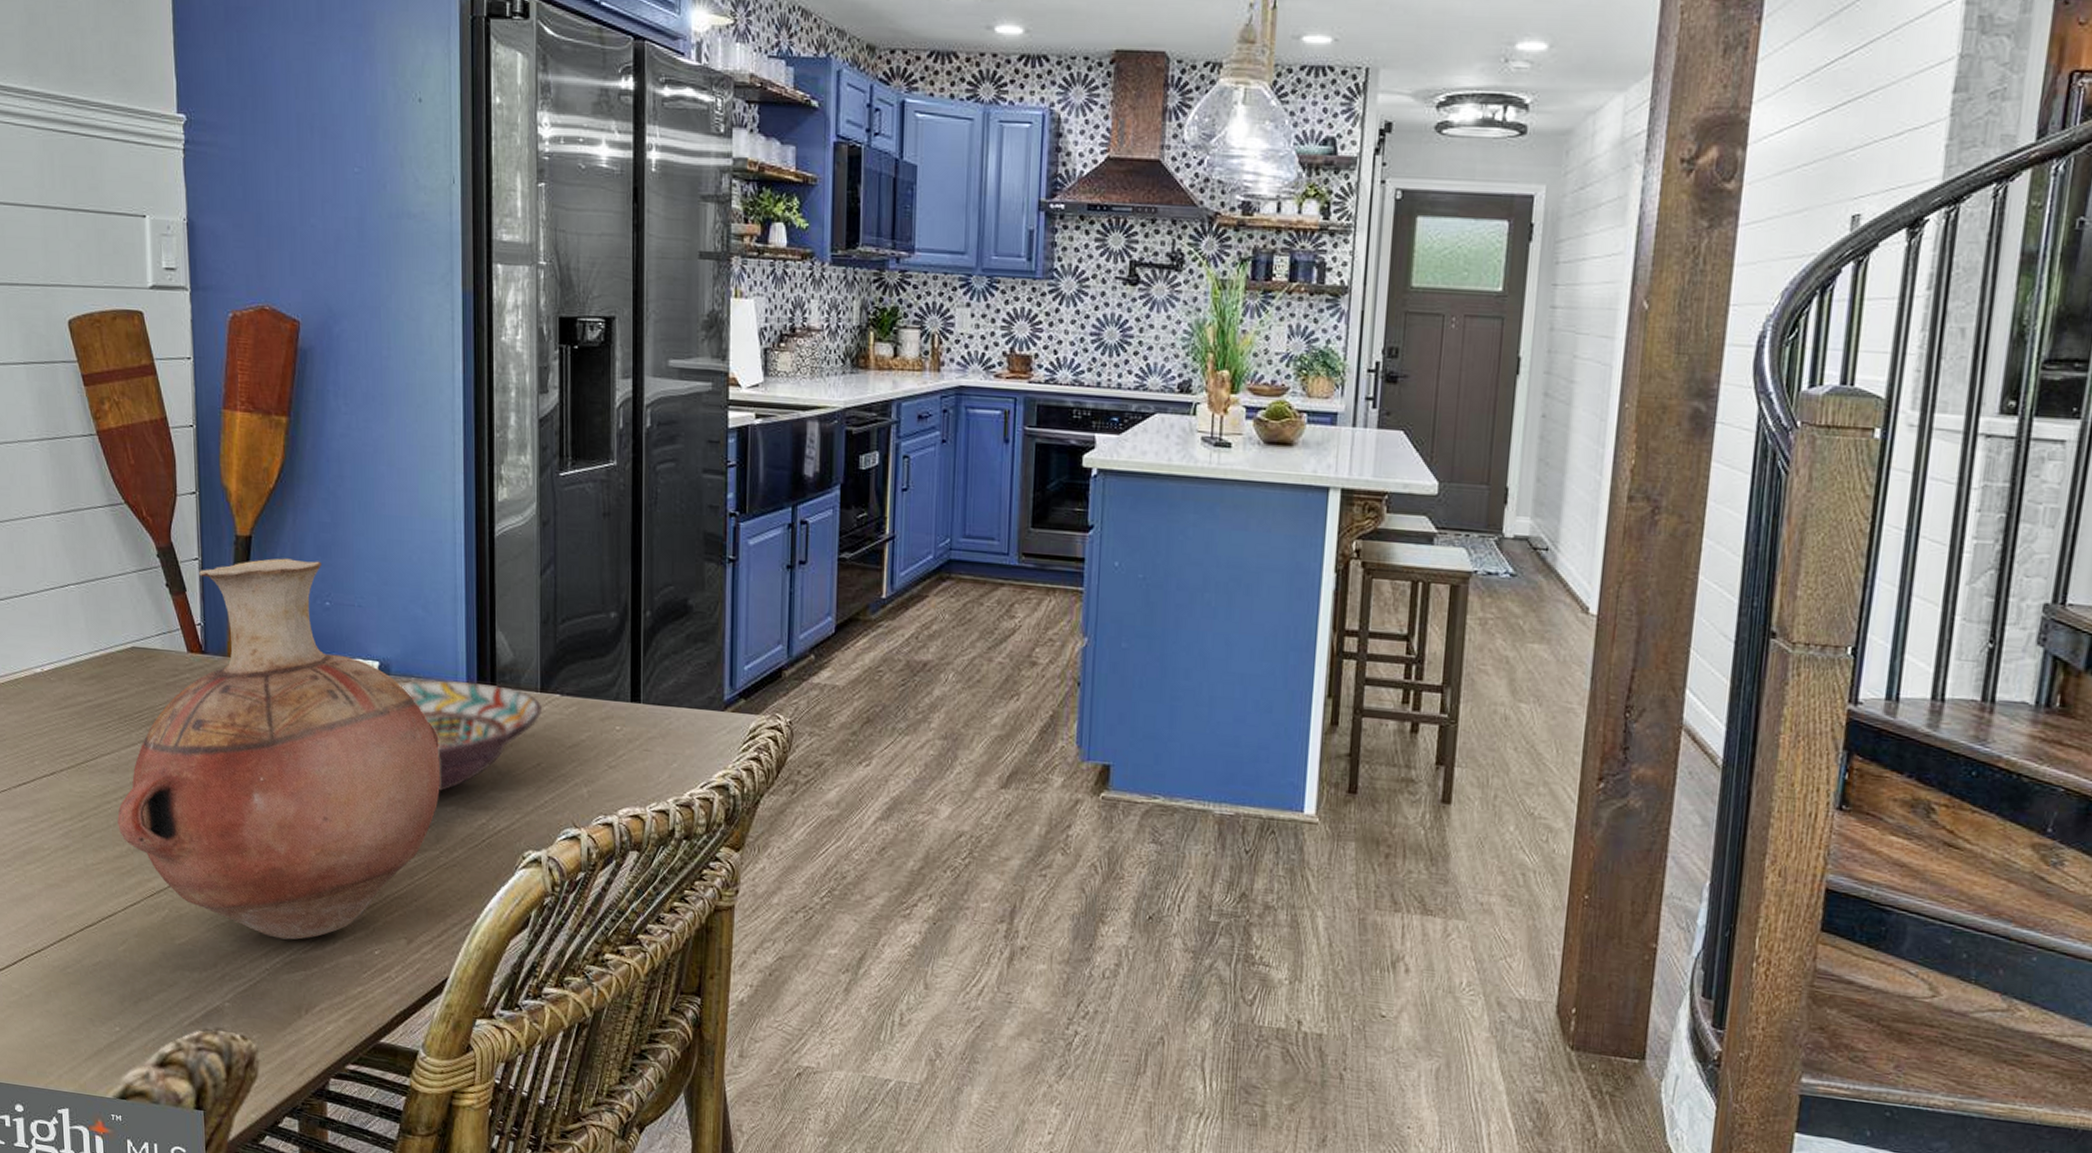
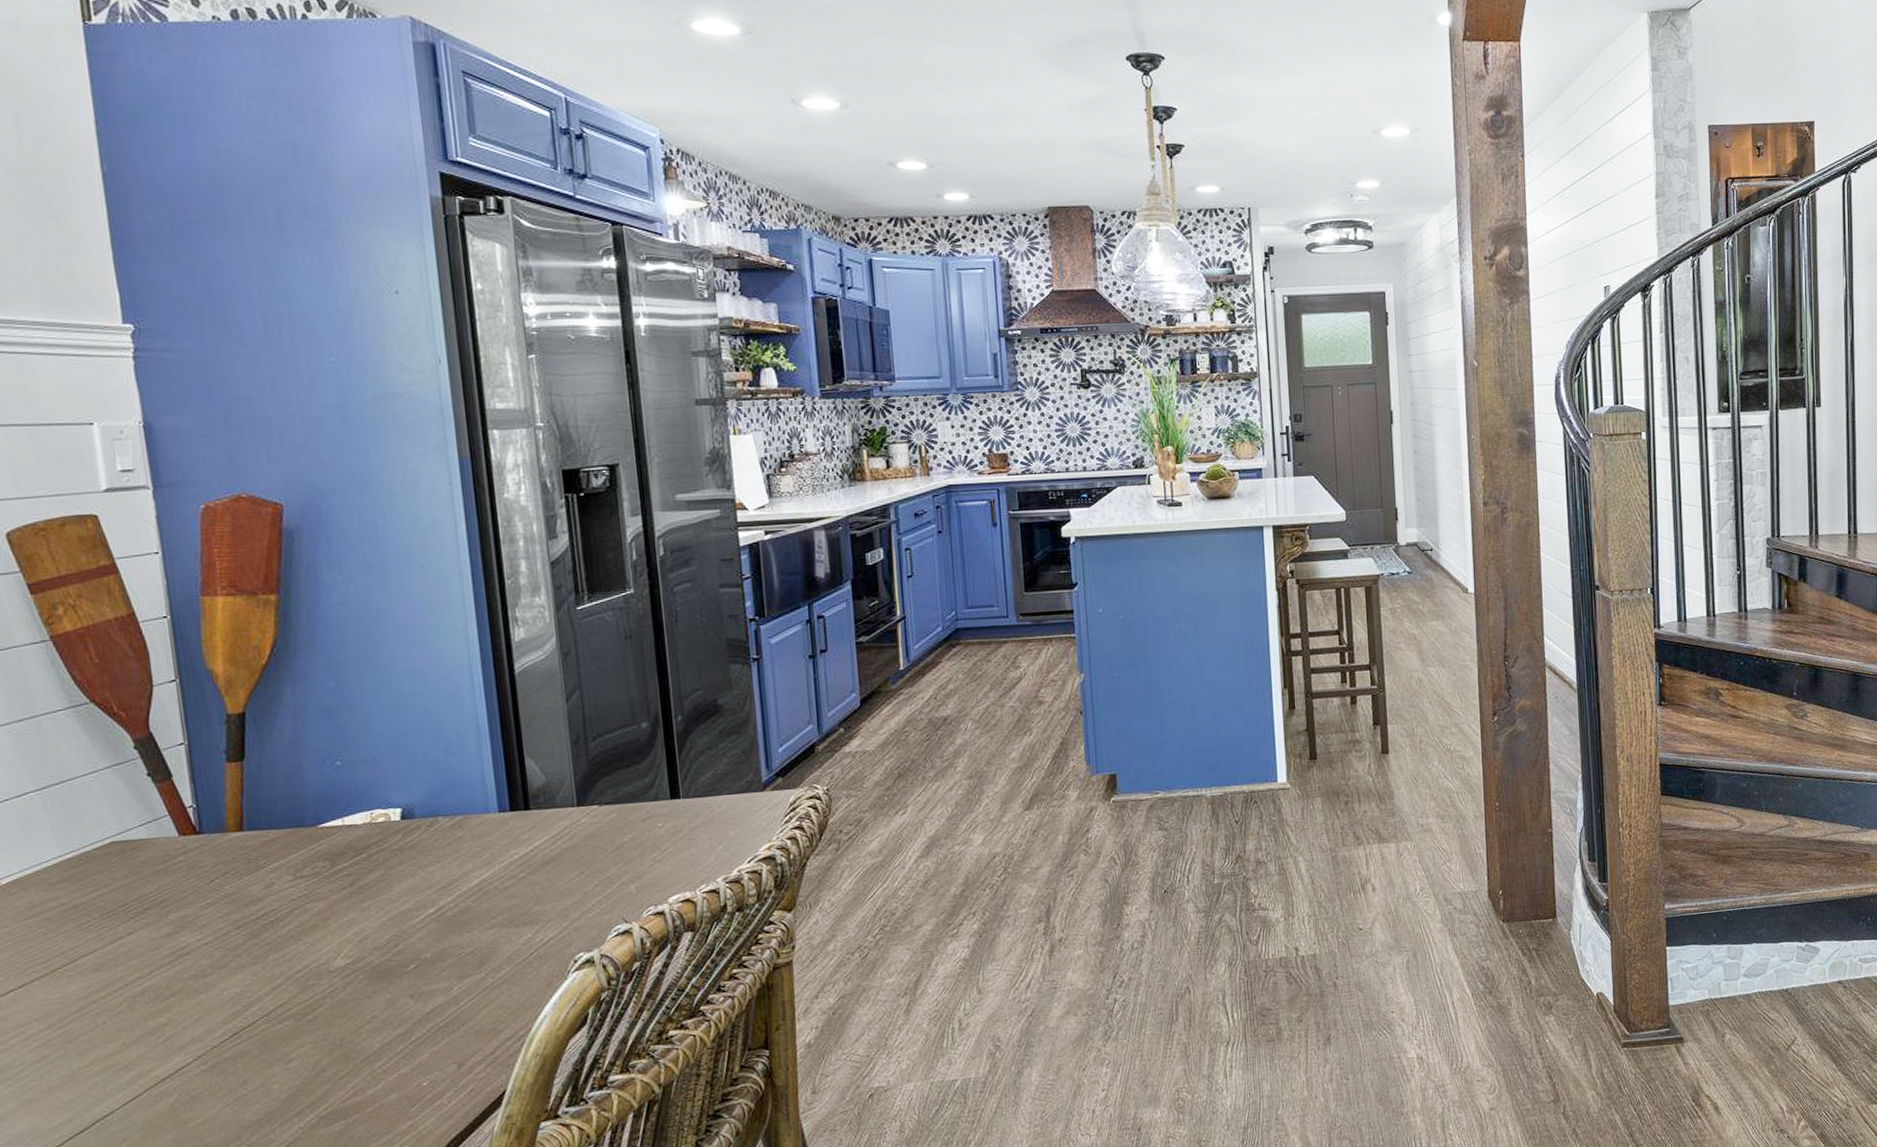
vase: present [117,558,440,940] -> none [106,724,480,1096]
decorative bowl: present [398,680,542,792] -> none [424,808,581,918]

